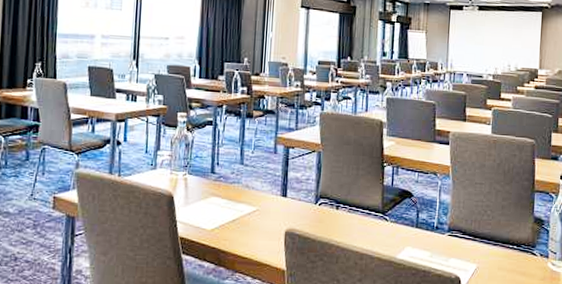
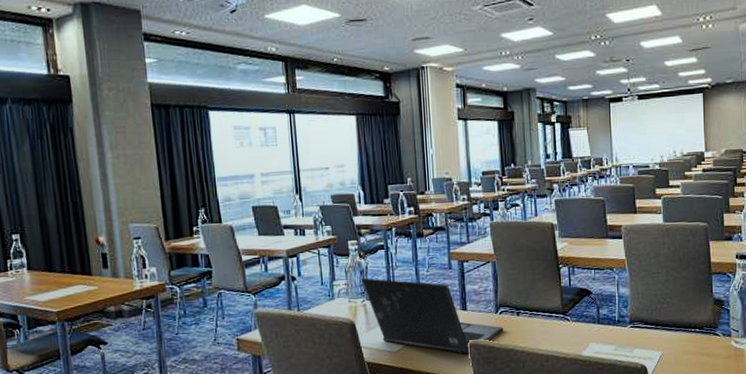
laptop: none [185,151,322,243] -> present [361,277,504,355]

